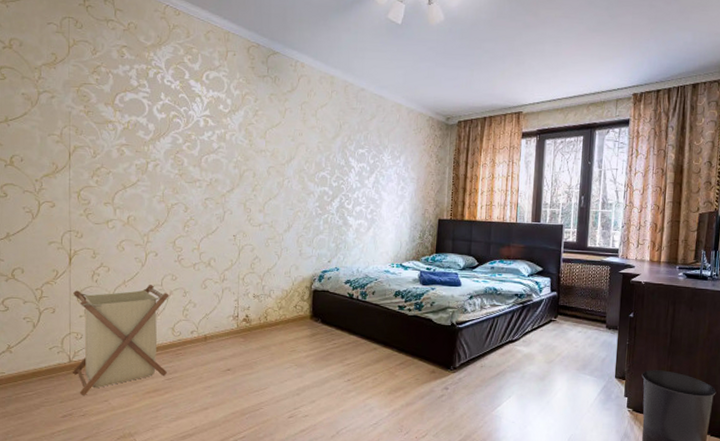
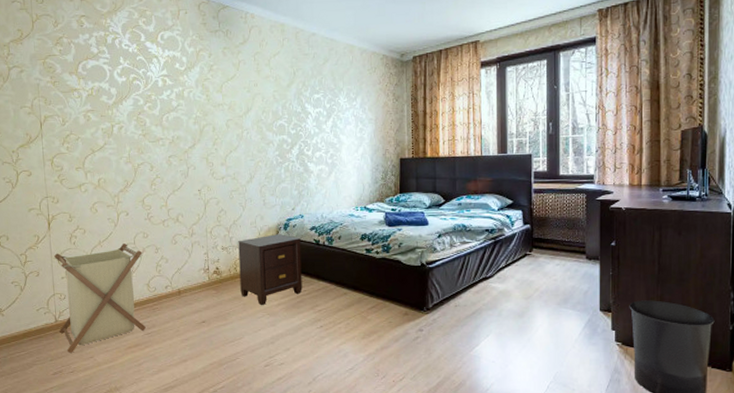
nightstand: none [269,285,335,356] -> present [238,234,302,305]

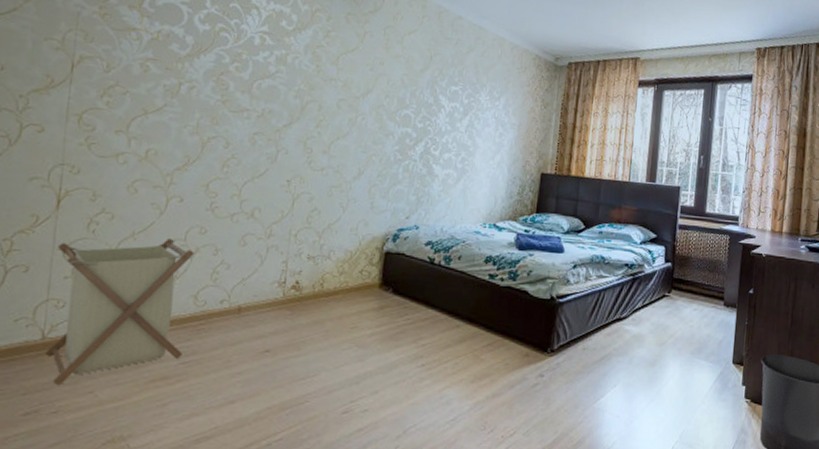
nightstand: present [238,234,302,305] -> none [324,246,412,334]

